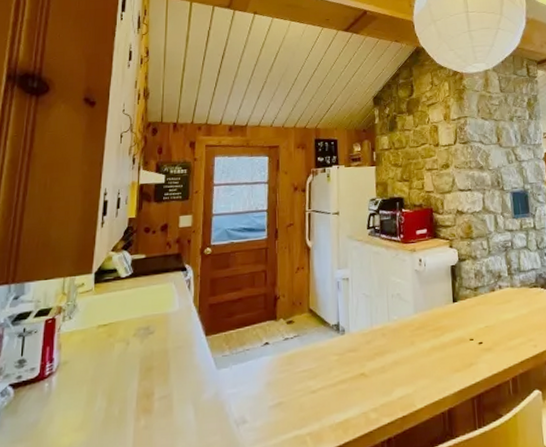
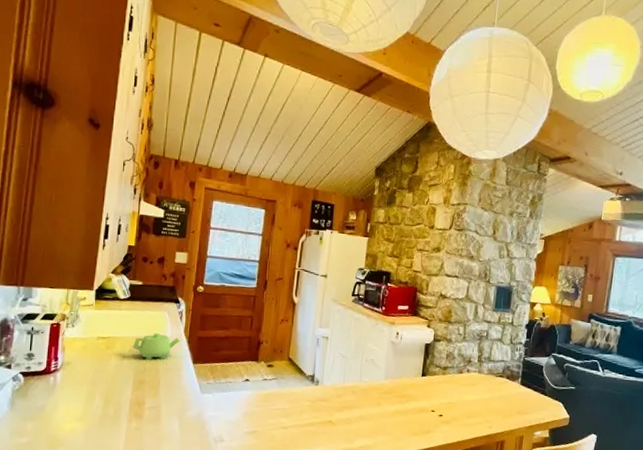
teapot: none [138,308,190,341] -> present [133,333,181,360]

